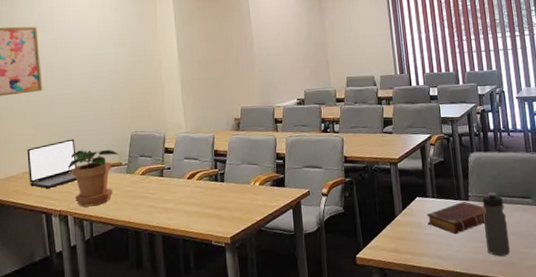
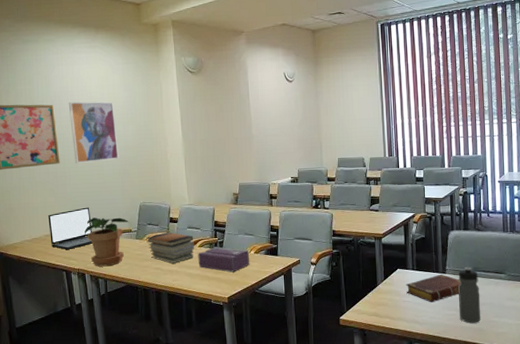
wall art: none [53,22,109,90] -> present [68,101,119,163]
book stack: none [138,164,192,200] -> present [146,232,194,264]
tissue box: none [196,179,255,208] -> present [198,246,250,273]

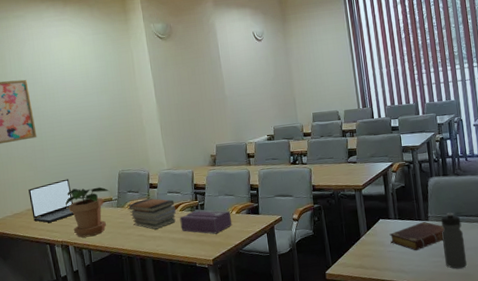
wall art: present [68,101,119,163] -> none [41,72,95,136]

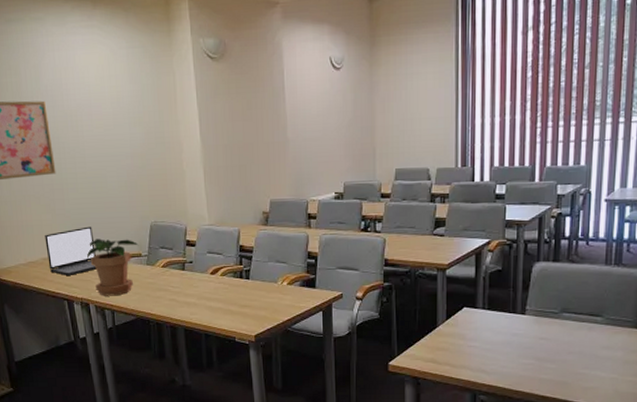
book stack: present [127,198,176,230] -> none [159,257,215,295]
tissue box: present [180,209,233,234] -> none [219,276,282,307]
book: present [389,221,445,251] -> none [473,314,544,349]
water bottle: present [441,212,467,269] -> none [539,307,568,375]

